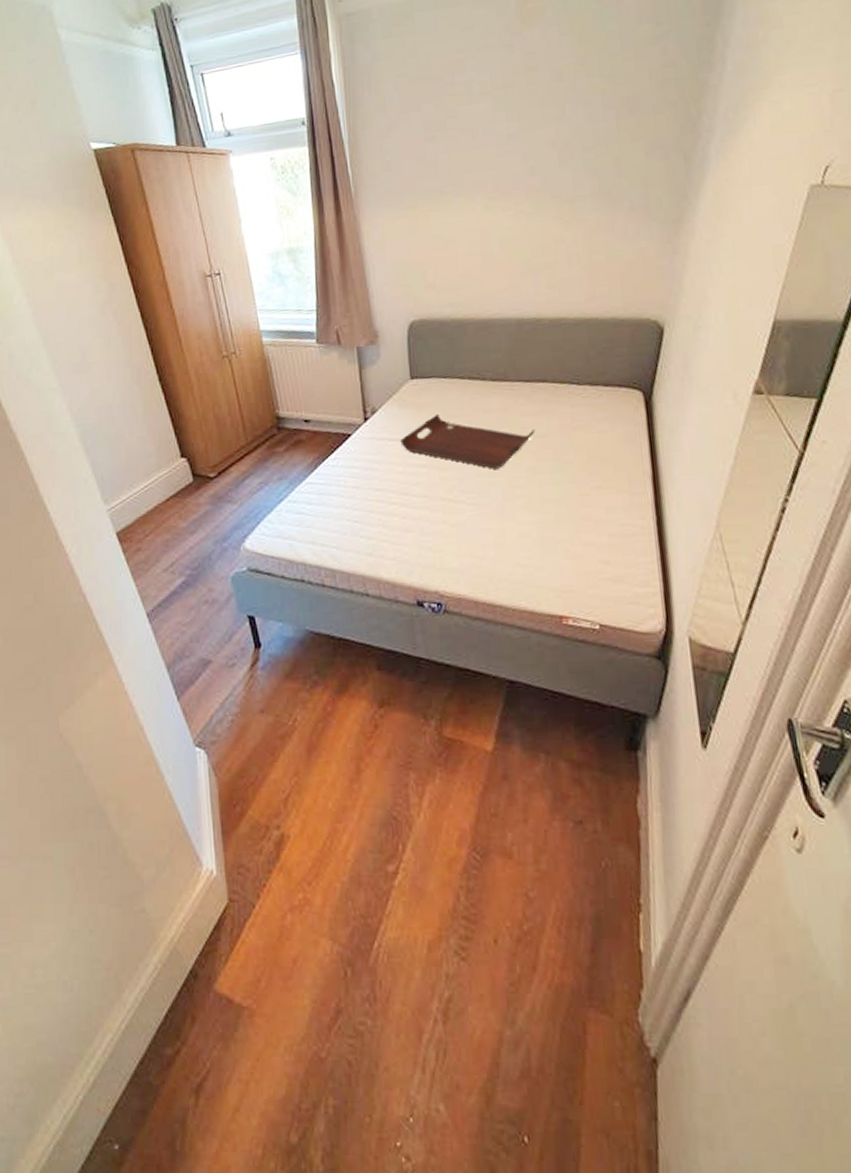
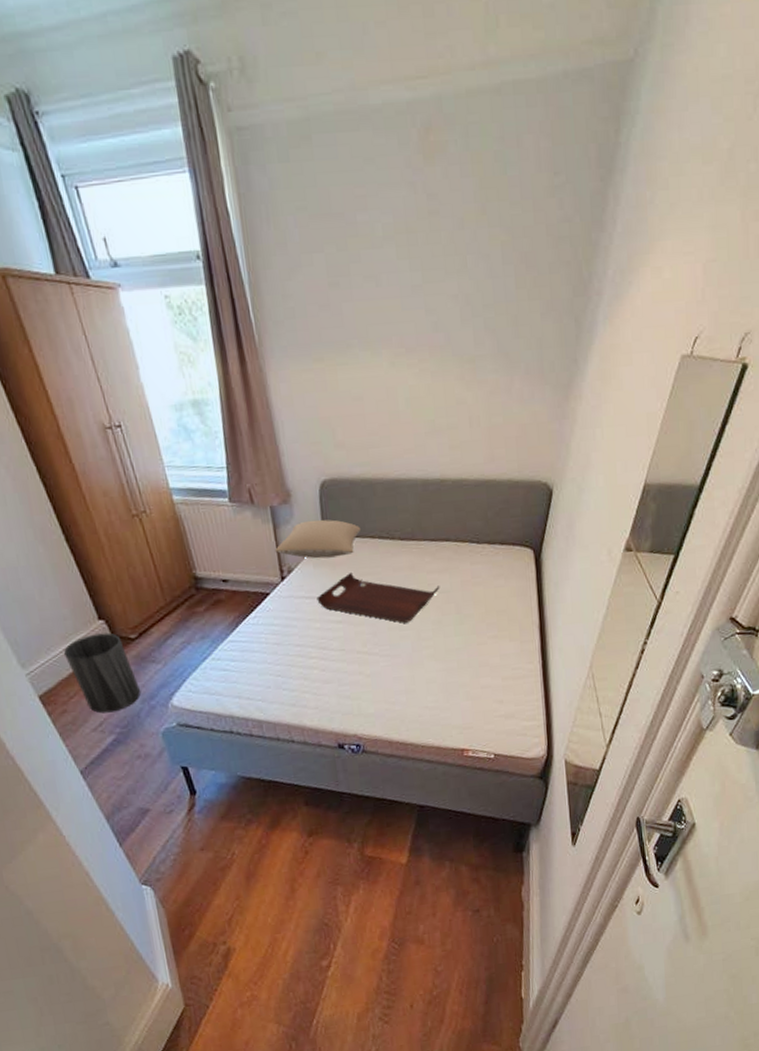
trash can: none [145,471,215,554] -> present [64,633,142,714]
pillow: none [359,360,450,400] -> present [275,519,362,559]

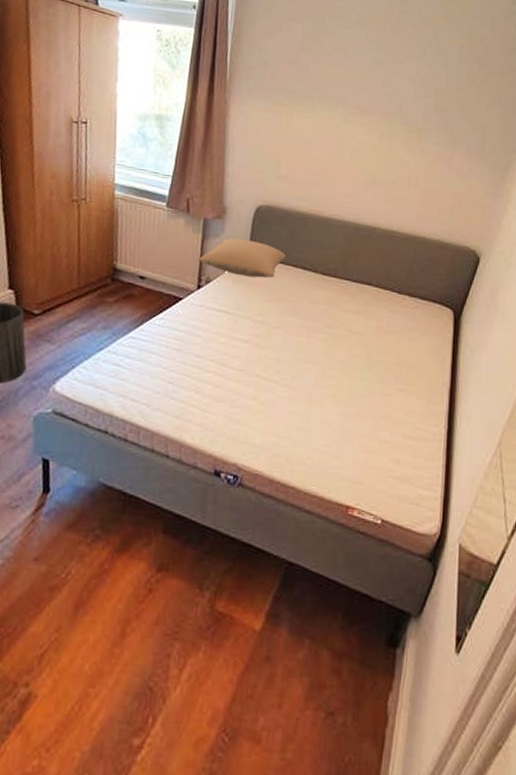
serving tray: present [316,571,440,623] -> none [227,294,354,357]

